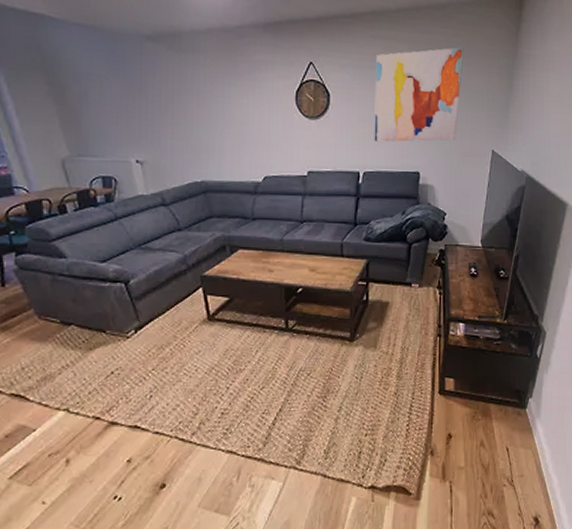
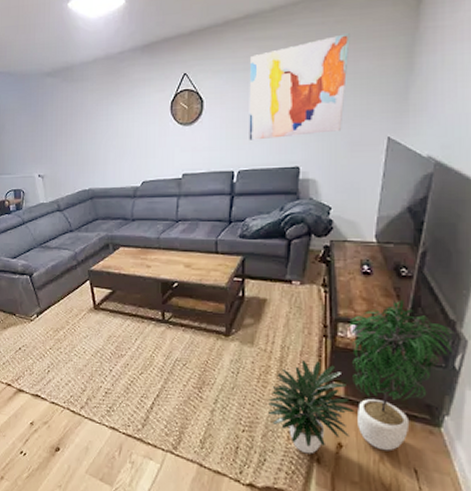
potted plant: none [389,299,537,448] -> present [269,299,455,454]

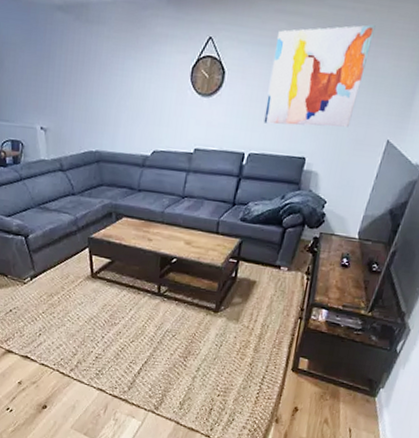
potted plant: present [269,299,455,454] -> none [242,291,403,416]

